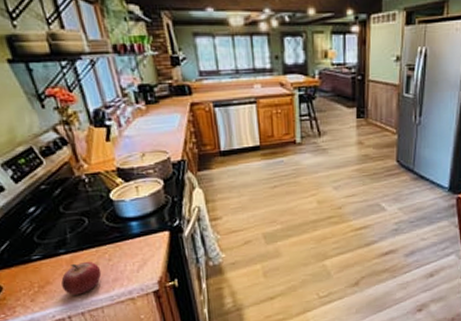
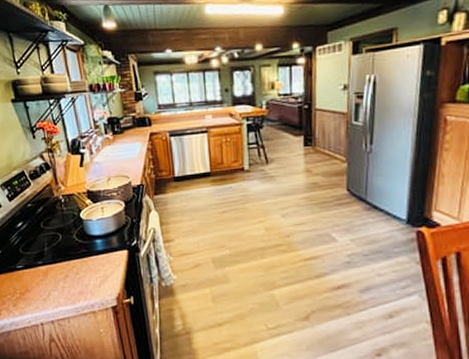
fruit: present [61,261,102,295] -> none [38,273,70,304]

